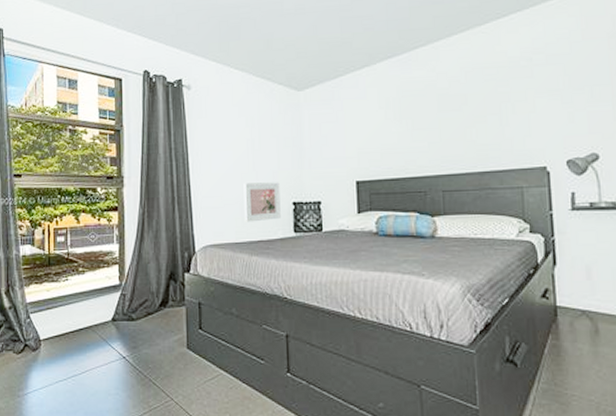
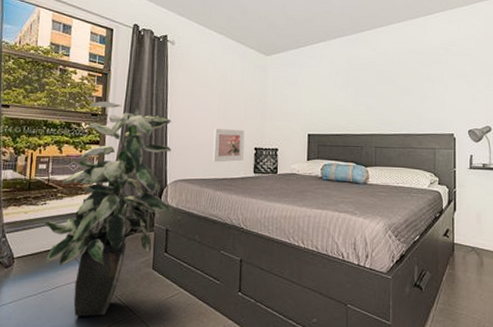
indoor plant: none [67,162,202,403] -> present [43,101,172,317]

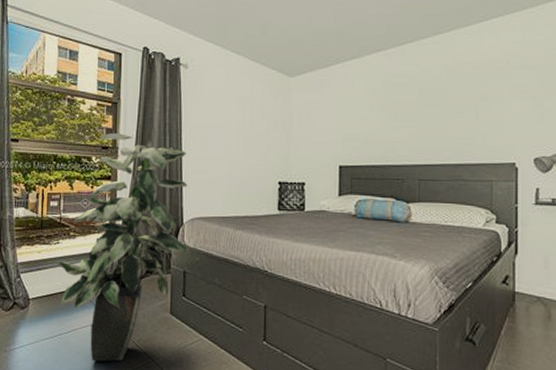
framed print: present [212,129,245,162] -> none [232,161,267,198]

